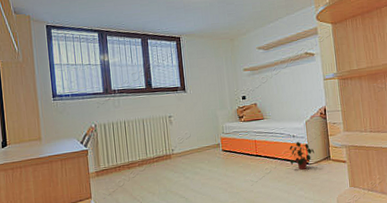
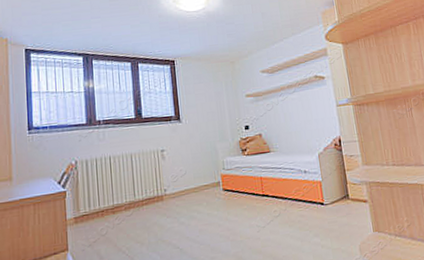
potted plant: present [289,141,315,170] -> none [301,178,331,212]

